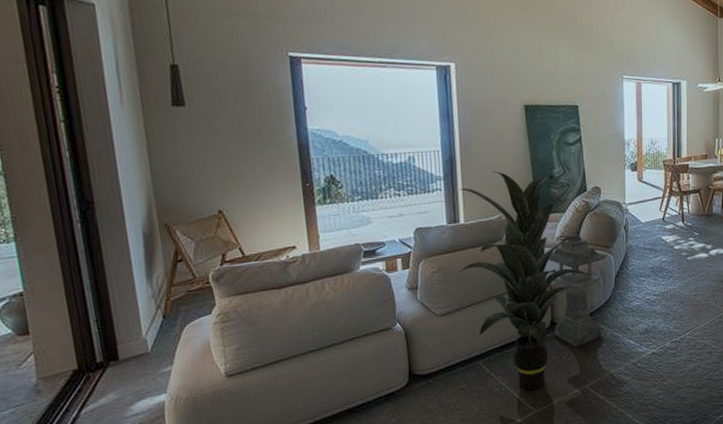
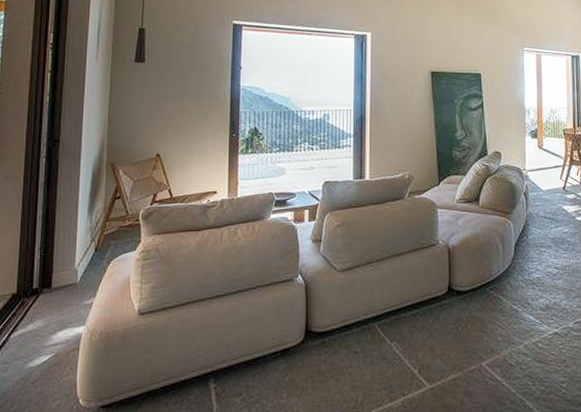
indoor plant: present [458,171,594,391] -> none [360,131,493,362]
lantern: present [548,234,608,348] -> none [448,198,507,319]

